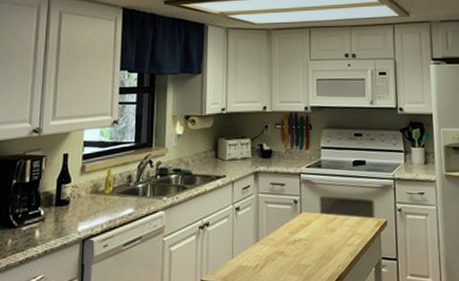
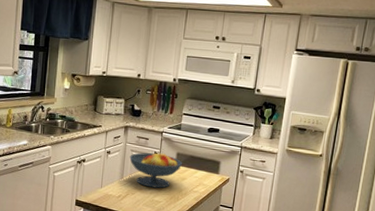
fruit bowl: none [264,199,329,248] -> present [129,152,182,188]

